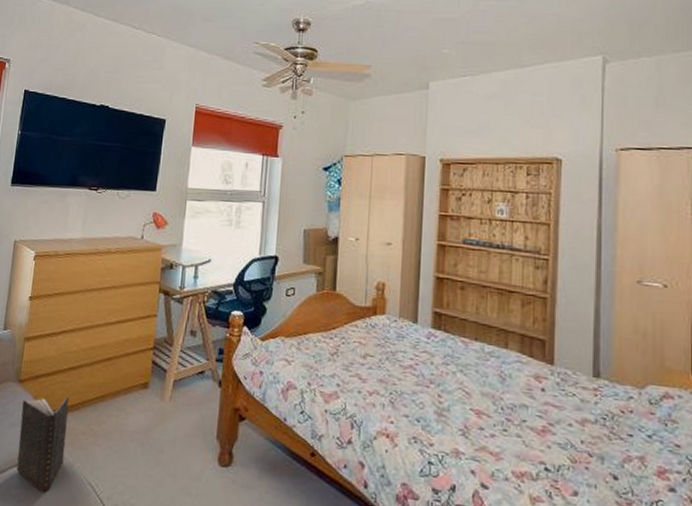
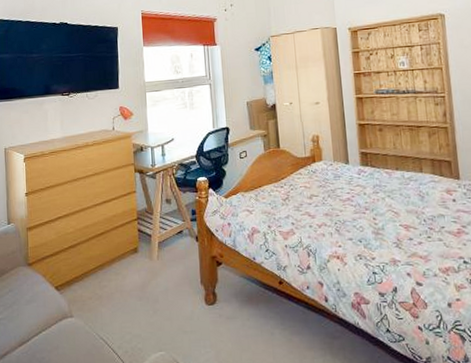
book: present [16,395,70,492] -> none [34,269,77,352]

